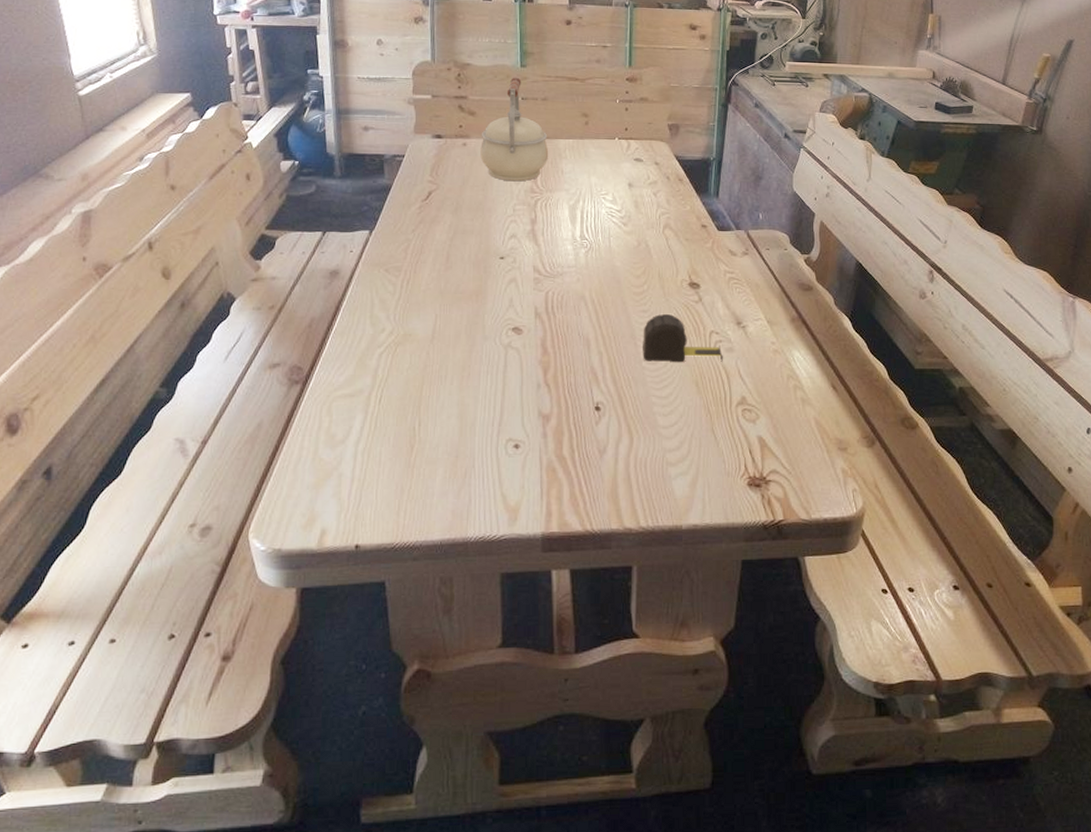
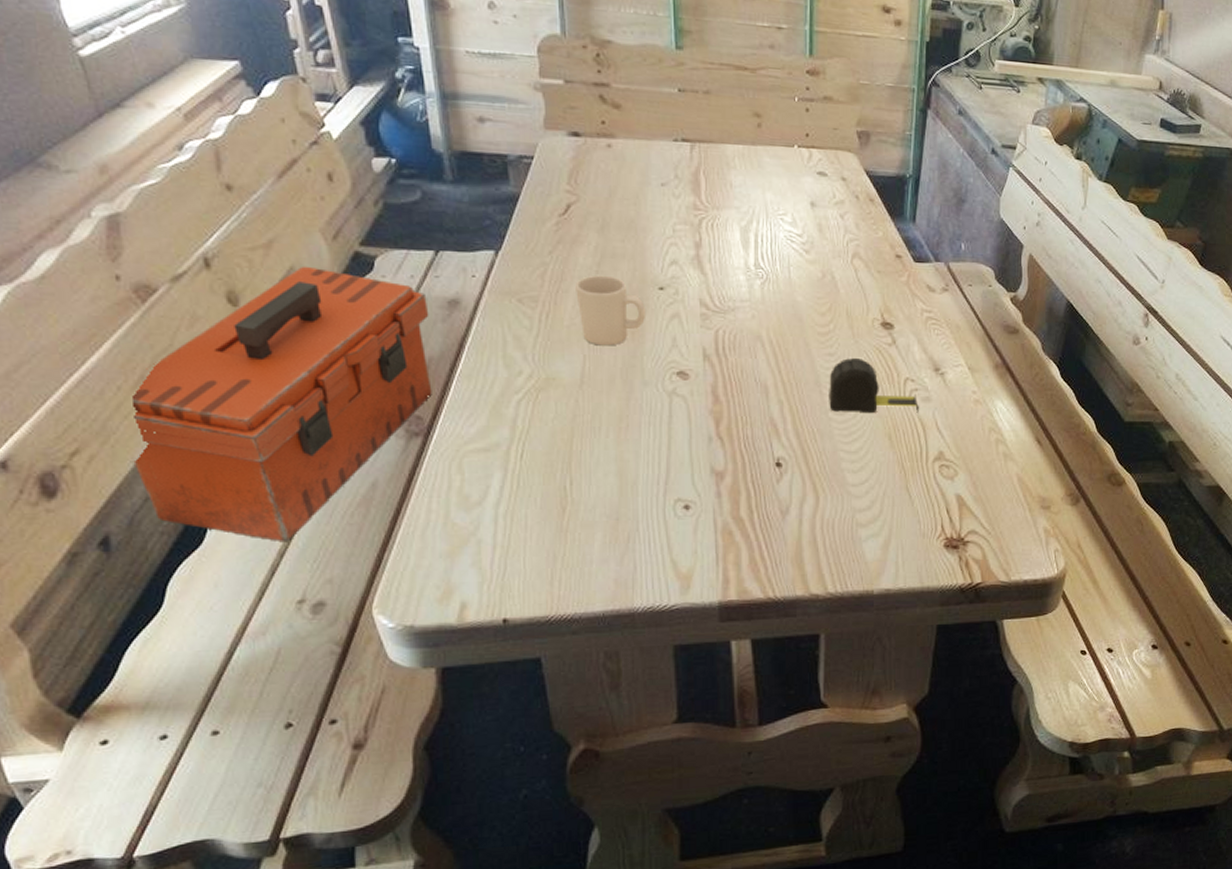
toolbox: none [76,246,315,474] -> present [131,266,432,543]
mug: none [432,248,489,307] -> present [575,275,647,346]
kettle: present [480,77,549,182] -> none [629,61,714,196]

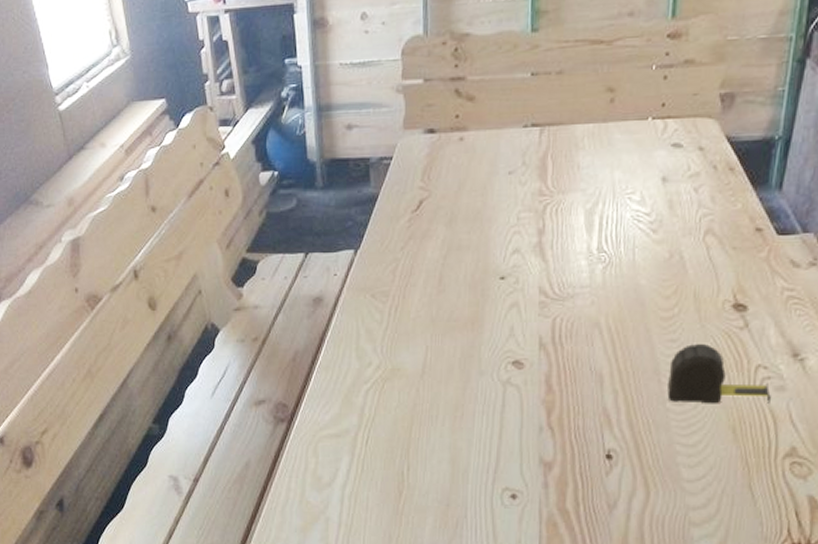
toolbox: present [131,266,432,543] -> none [79,273,298,511]
mug: present [575,275,647,346] -> none [423,267,487,337]

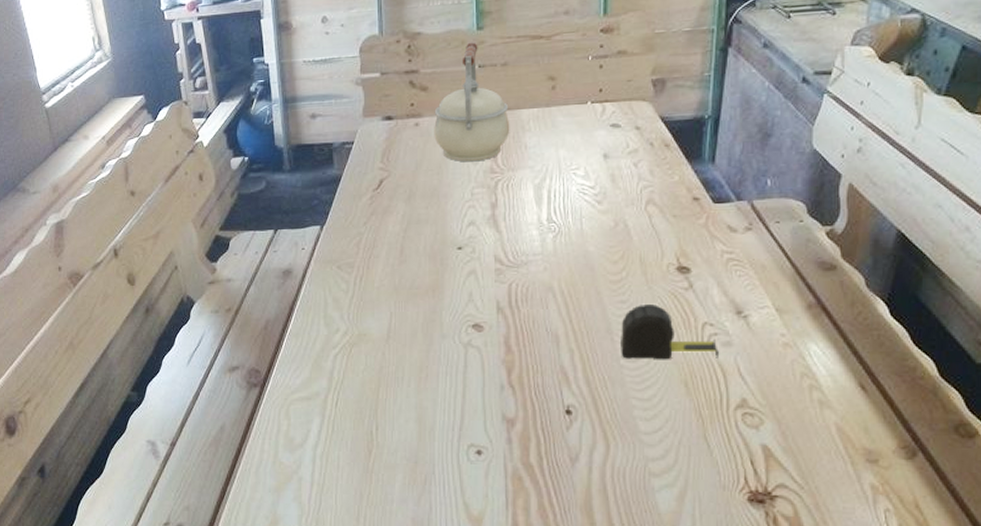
kettle: none [479,46,563,183] -> present [434,42,510,162]

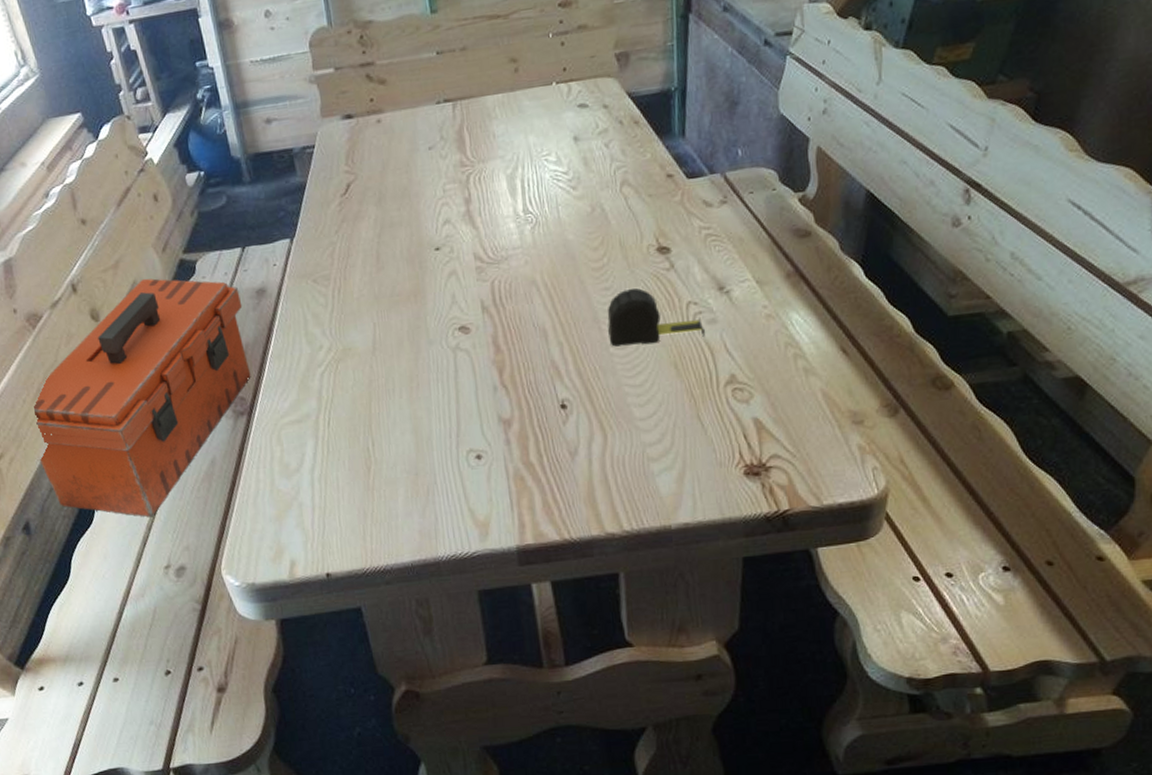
toolbox: none [61,250,268,475] -> present [34,278,251,518]
kettle: present [434,42,510,162] -> none [395,26,477,158]

